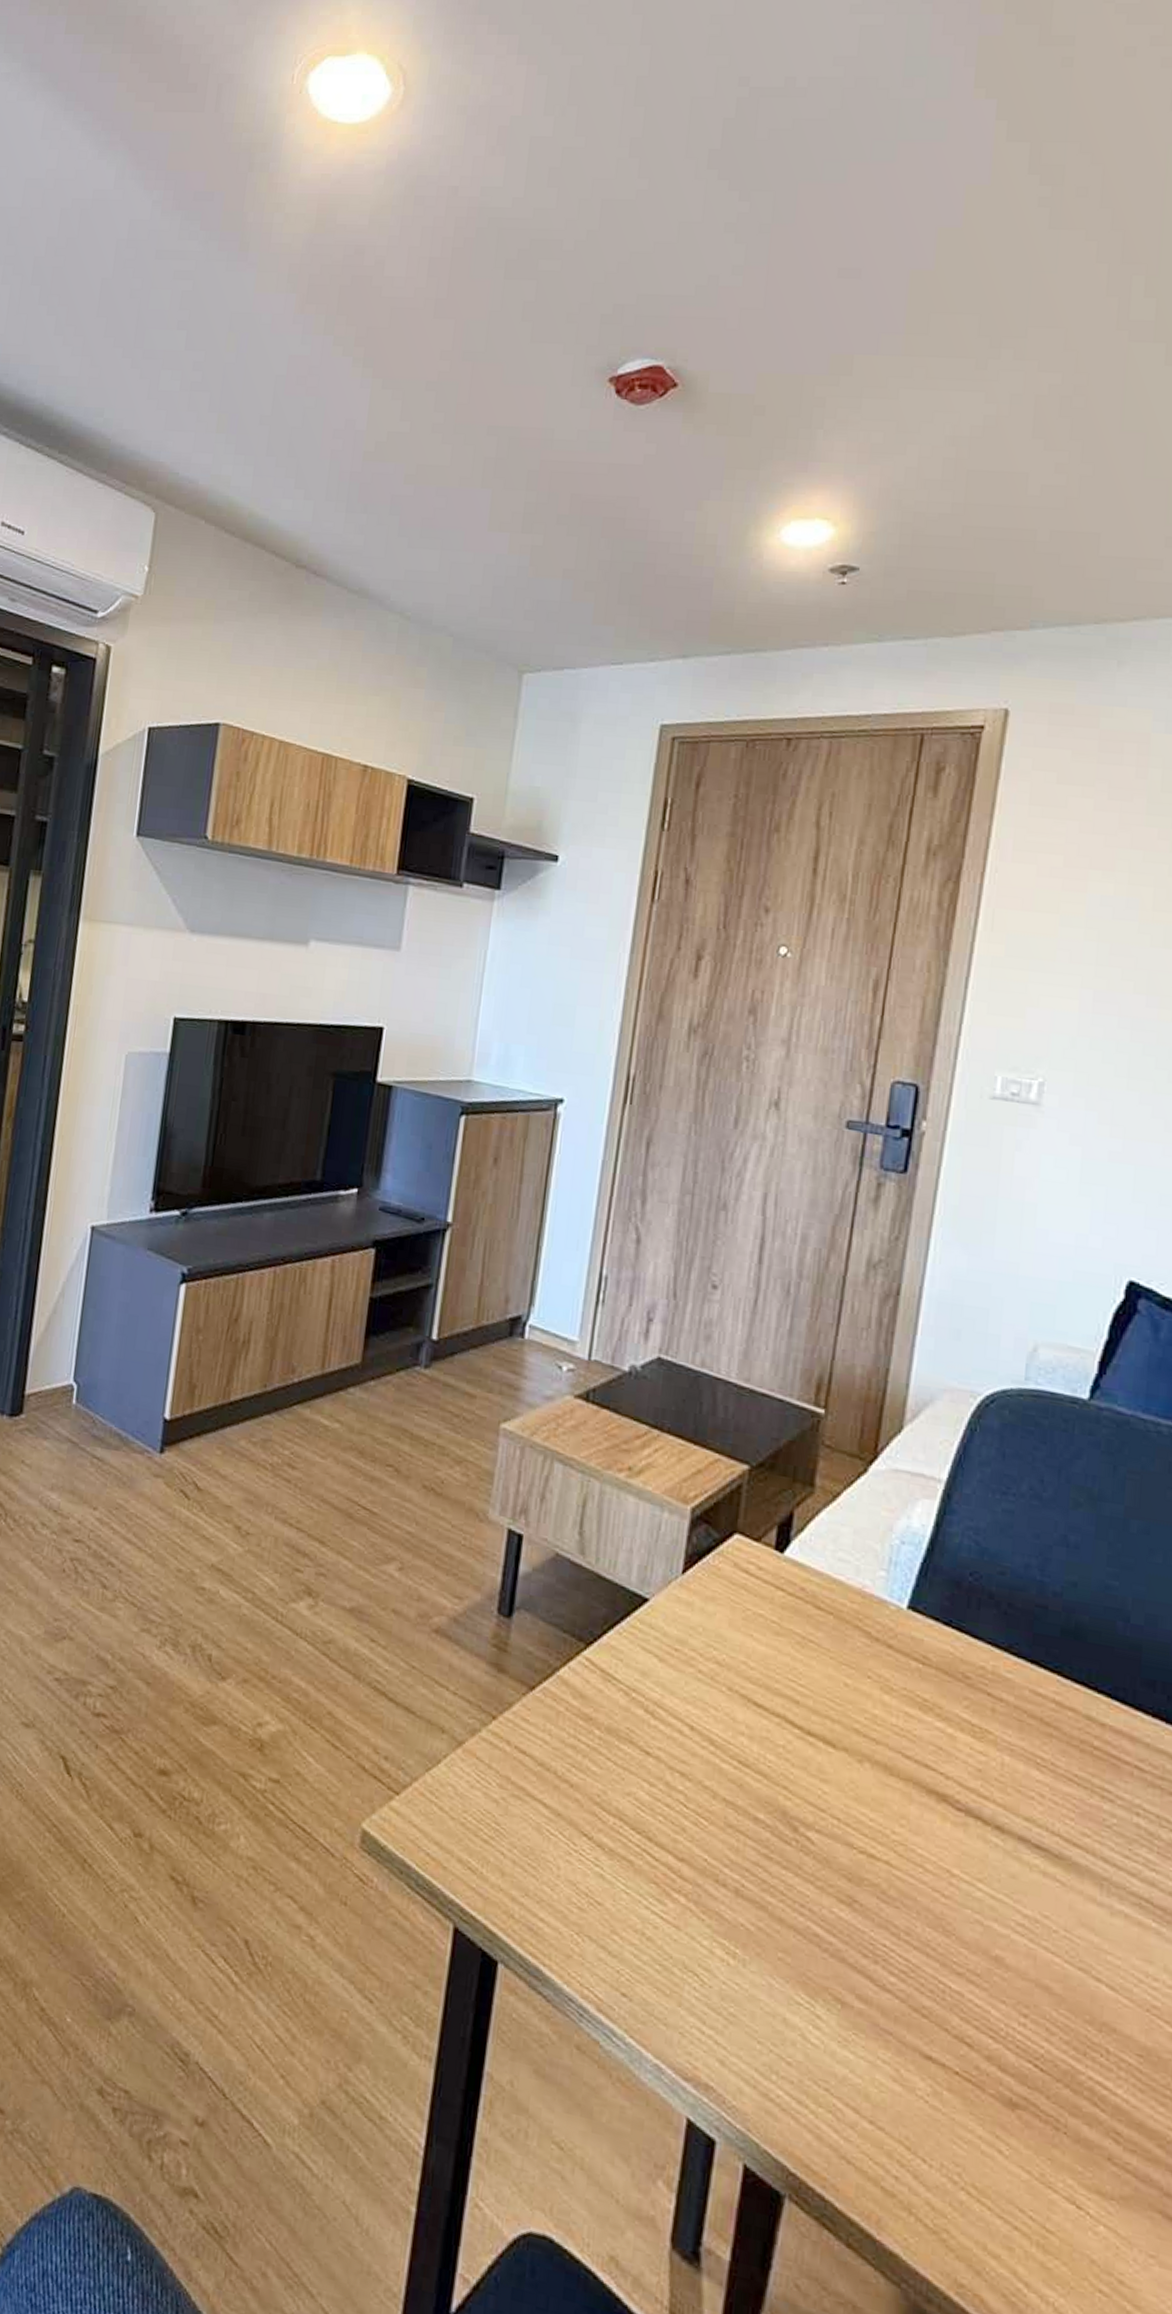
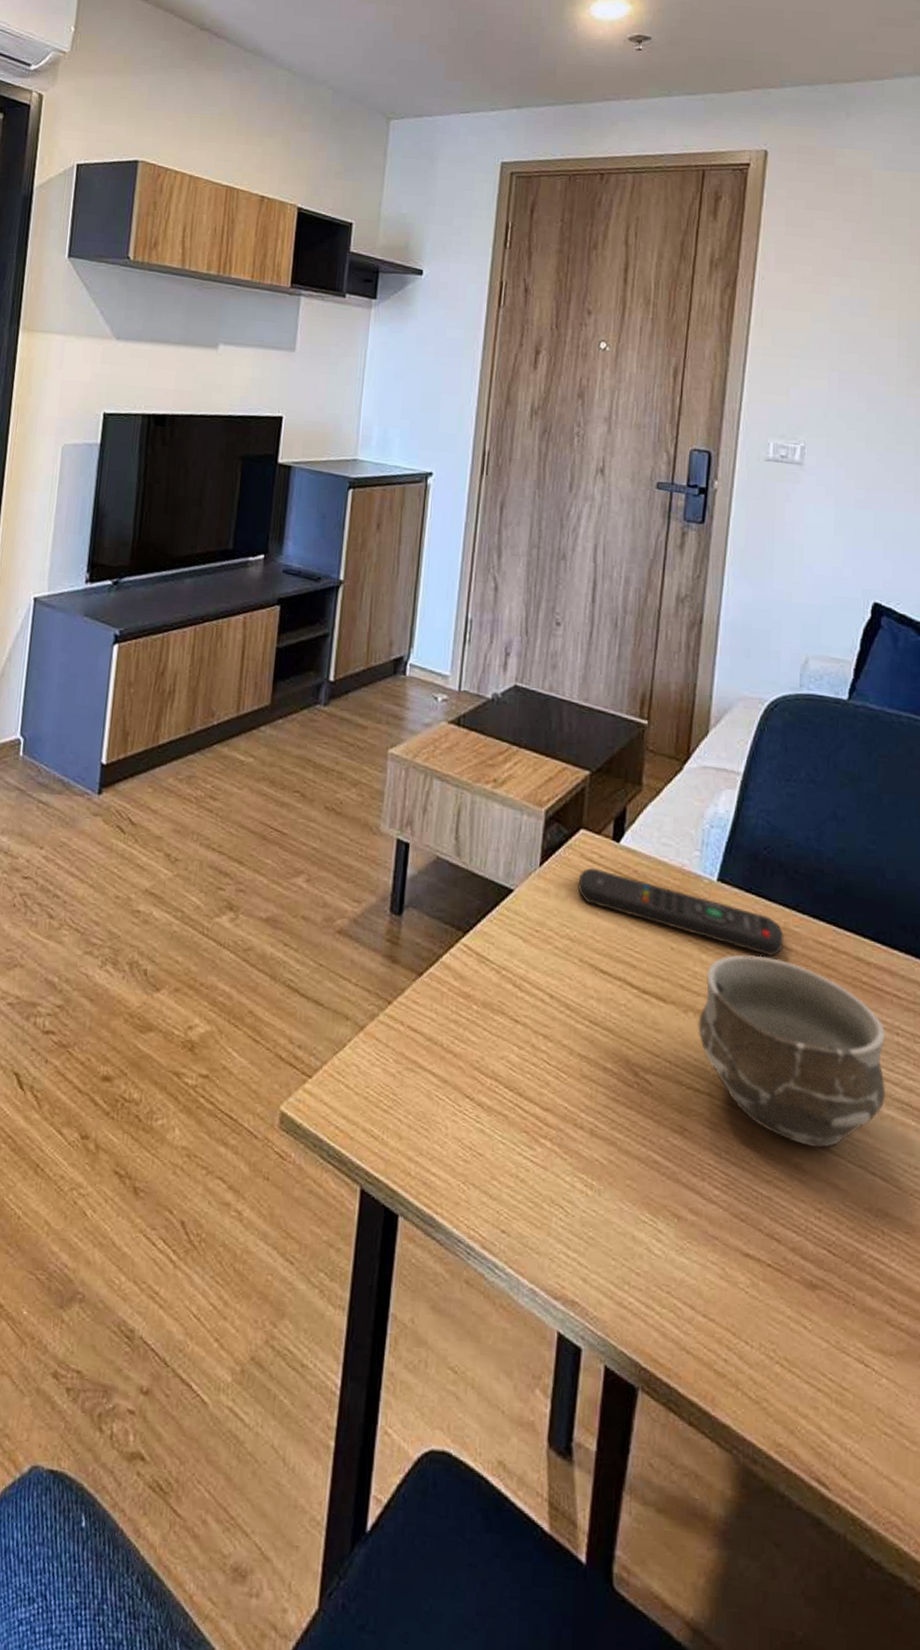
remote control: none [729,1580,992,1705] -> present [577,867,784,956]
ceramic bowl: none [875,1699,1121,1942] -> present [698,954,886,1148]

